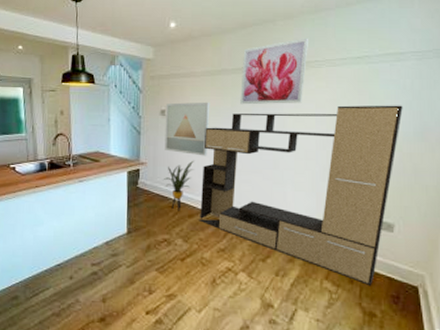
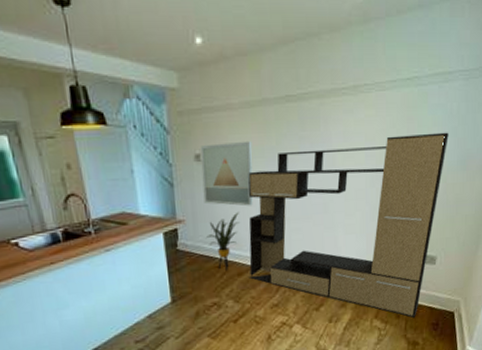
wall art: present [240,38,308,105] -> none [285,56,357,142]

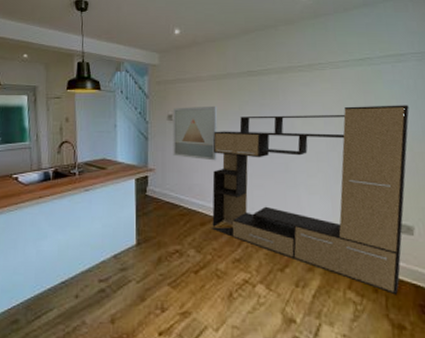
house plant: present [207,211,240,271] -> none [173,165,204,220]

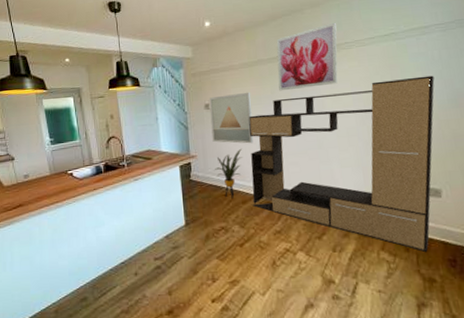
house plant: none [173,165,204,220] -> present [215,148,243,199]
wall art: none [247,42,311,108] -> present [276,22,338,91]

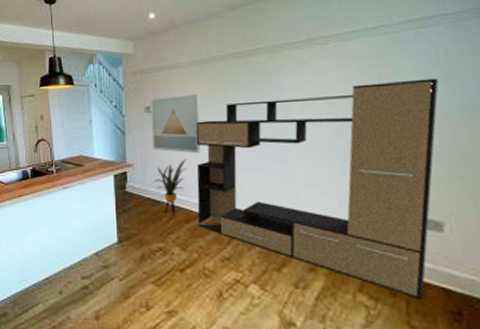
wall art: present [276,22,338,91] -> none [233,13,310,94]

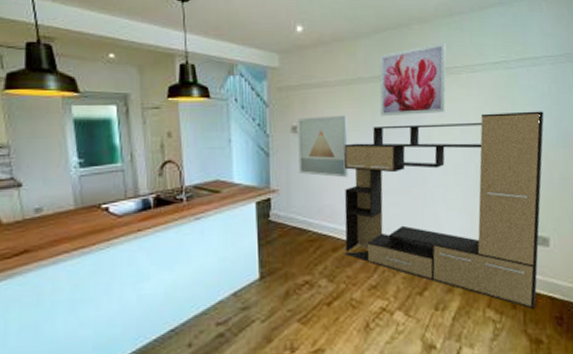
house plant: present [154,158,187,216] -> none [300,183,335,246]
wall art: none [233,13,310,94] -> present [379,43,447,117]

